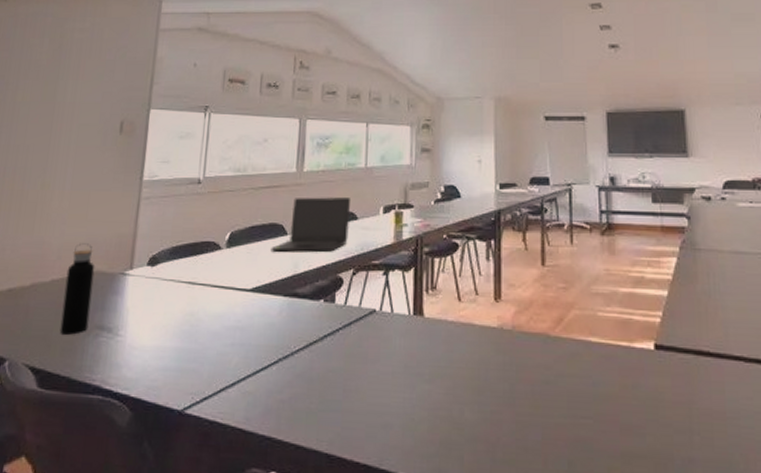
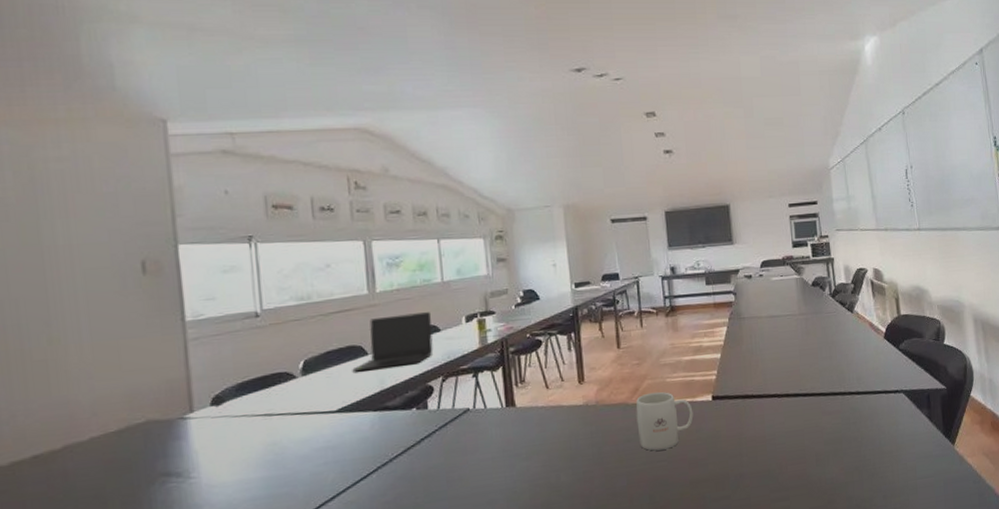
water bottle: present [59,243,95,335] -> none [108,394,151,489]
mug: none [558,326,630,403] -> present [635,391,694,451]

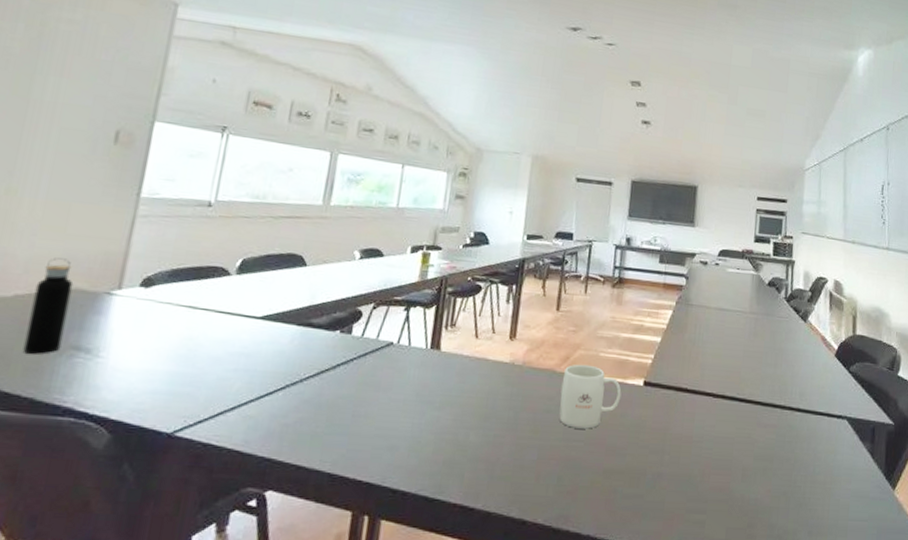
water bottle: none [108,394,151,489] -> present [22,257,74,354]
laptop: present [352,312,433,372] -> none [287,230,378,286]

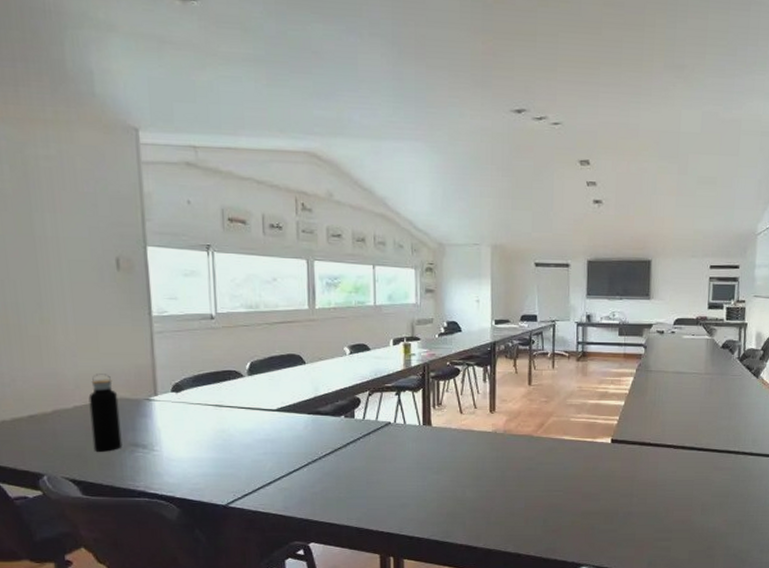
mug: present [559,364,622,429] -> none [539,429,592,481]

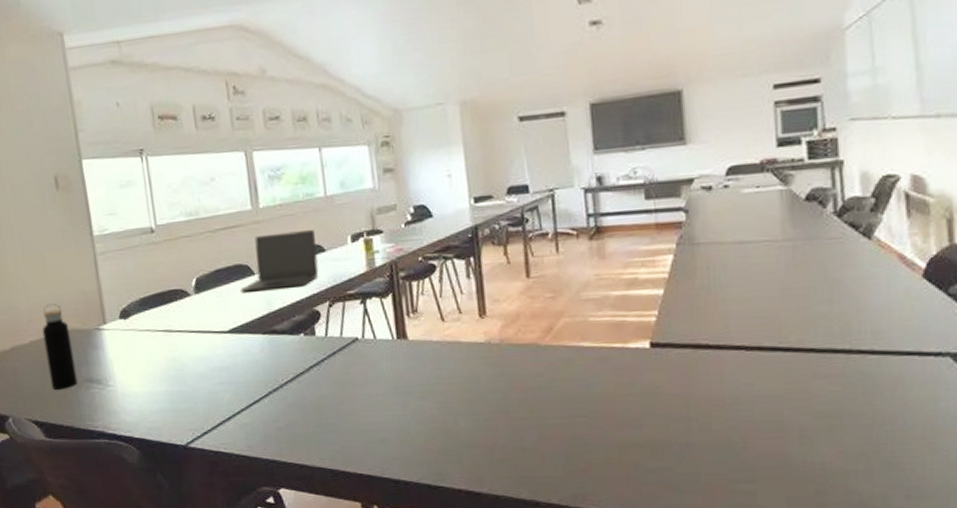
laptop: none [291,331,363,378] -> present [240,230,319,292]

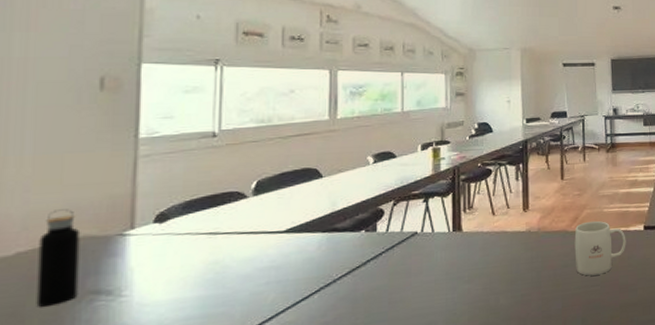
laptop: present [240,230,319,292] -> none [305,139,388,194]
mug: none [549,332,624,404] -> present [574,220,626,276]

